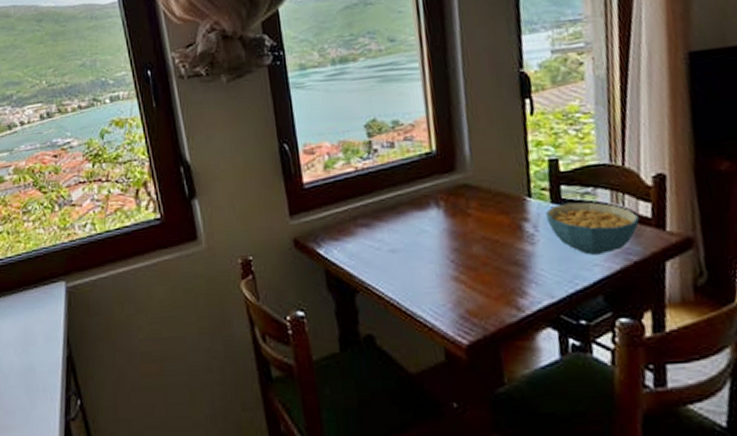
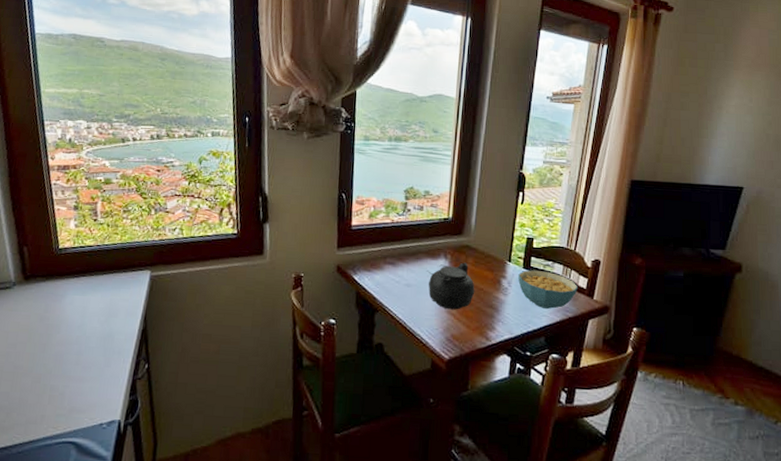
teapot: none [414,207,488,276] -> present [426,262,475,310]

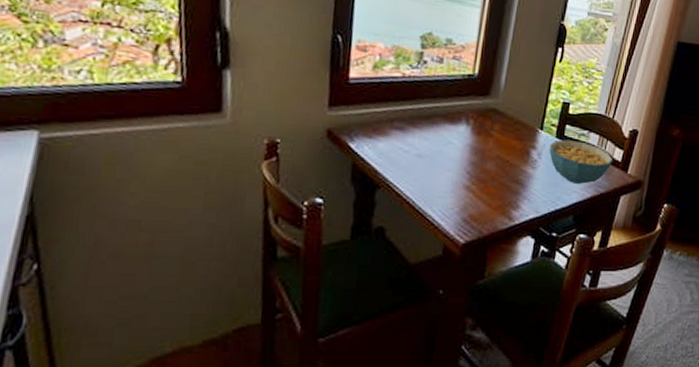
teapot: present [426,262,475,310] -> none [443,129,500,186]

